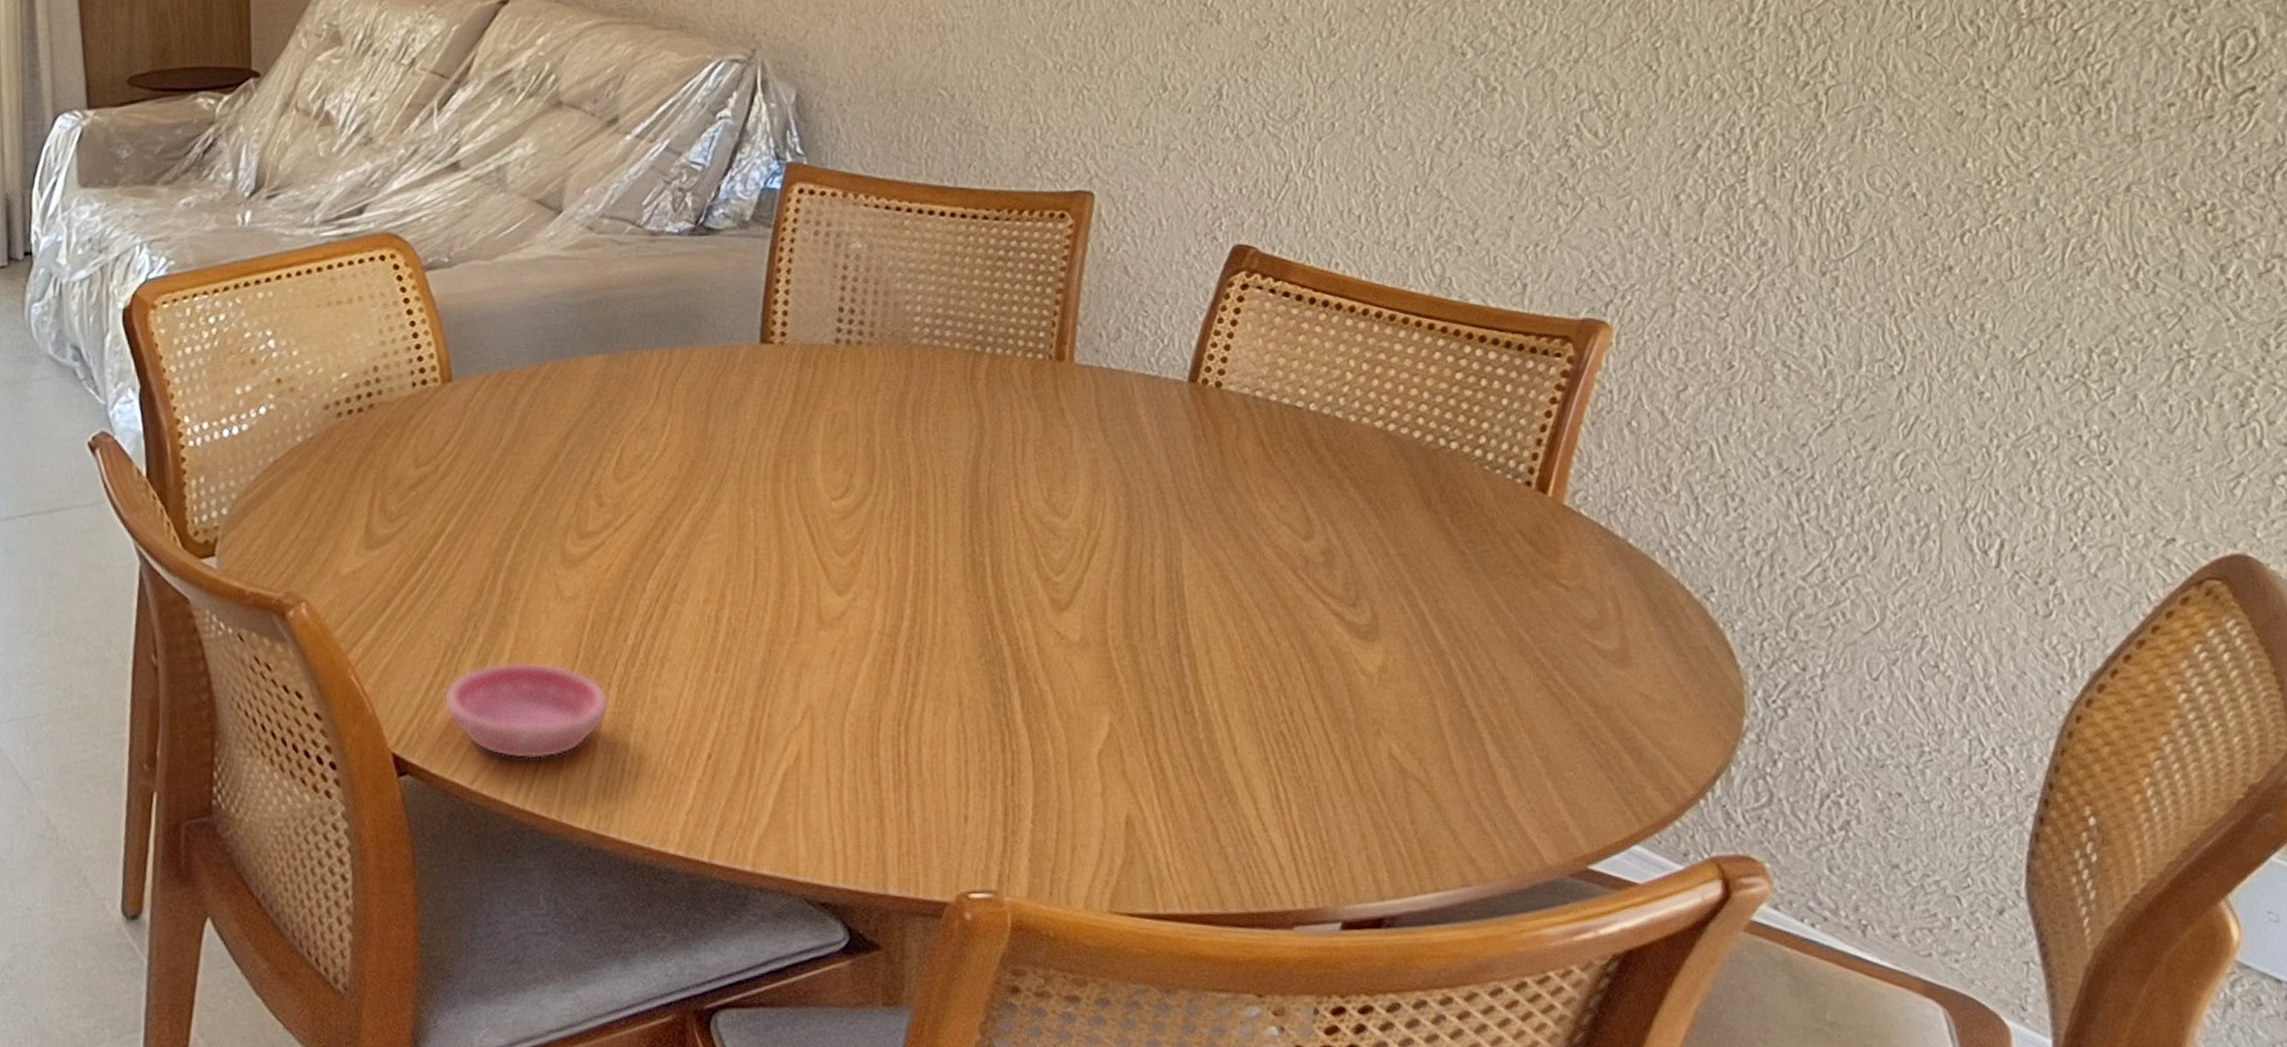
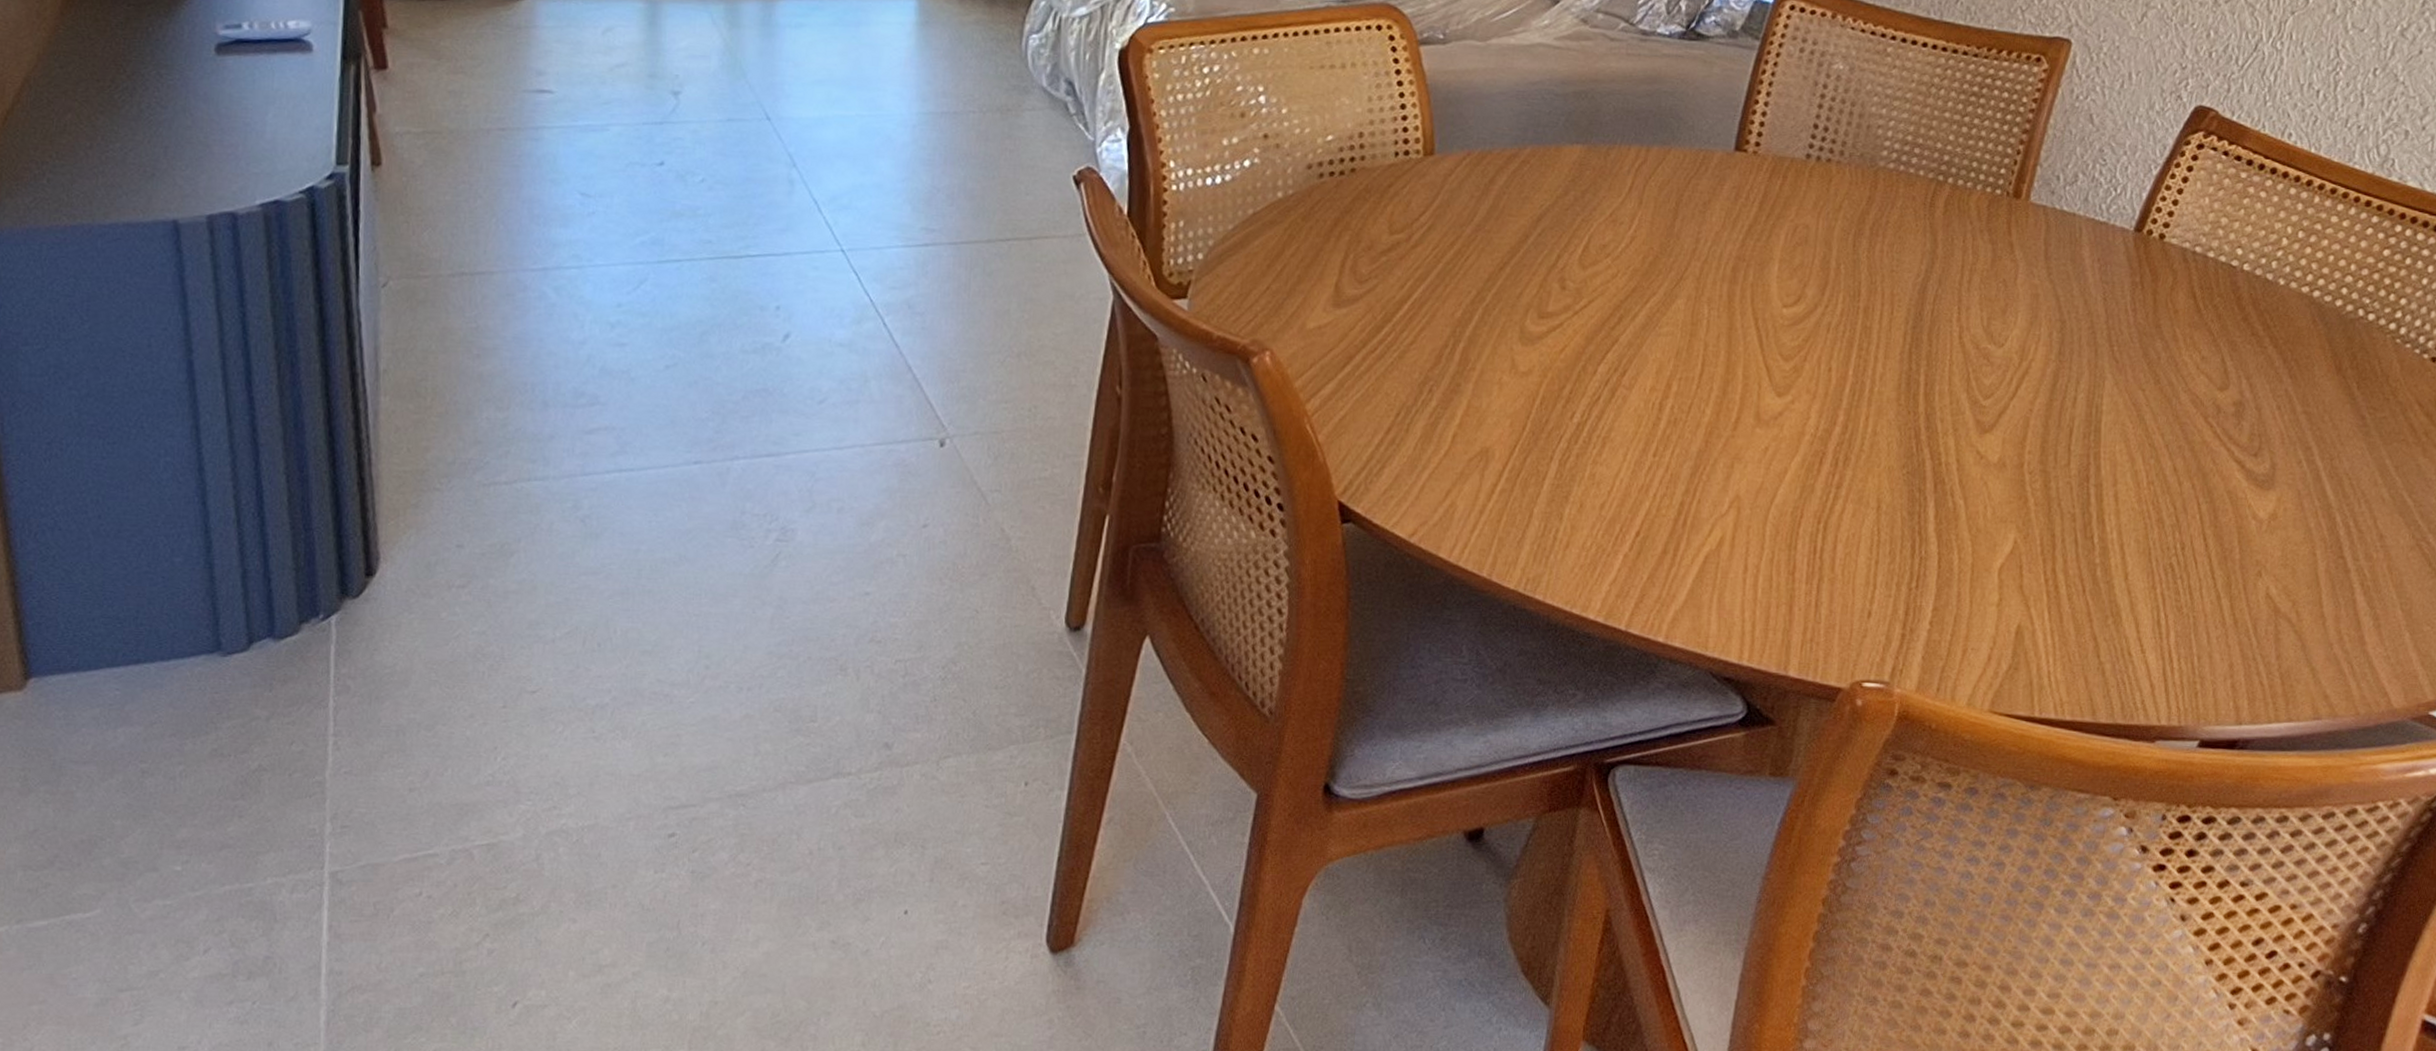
saucer: present [444,662,609,760] -> none [1392,427,1550,521]

